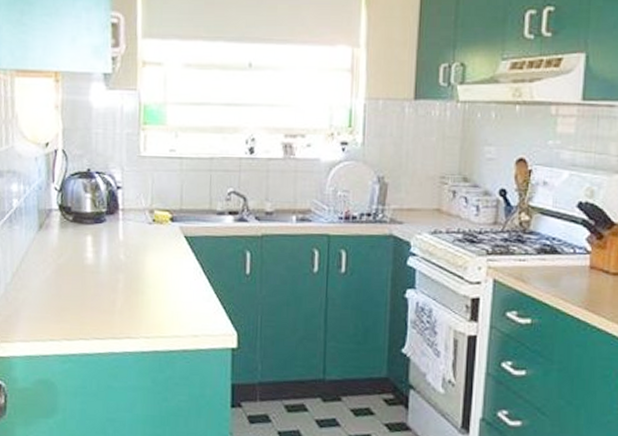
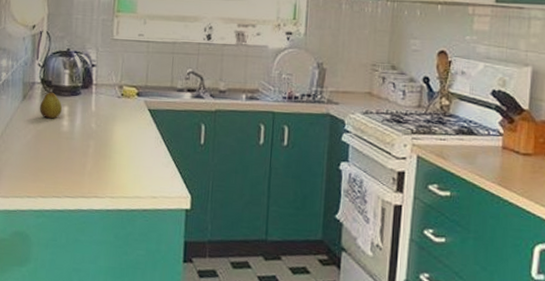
fruit: none [58,216,86,250] -> present [39,88,63,118]

